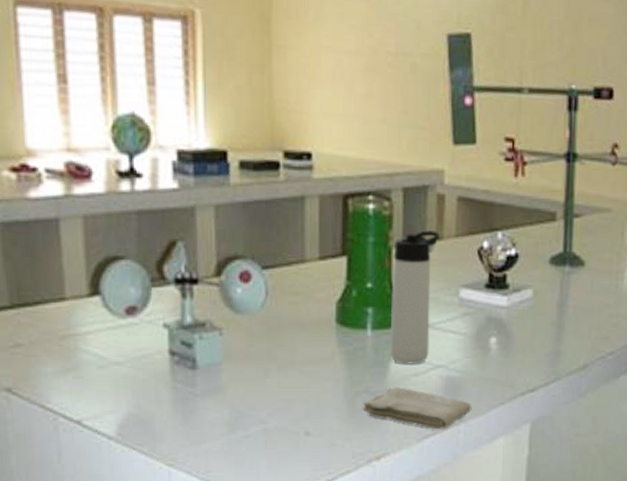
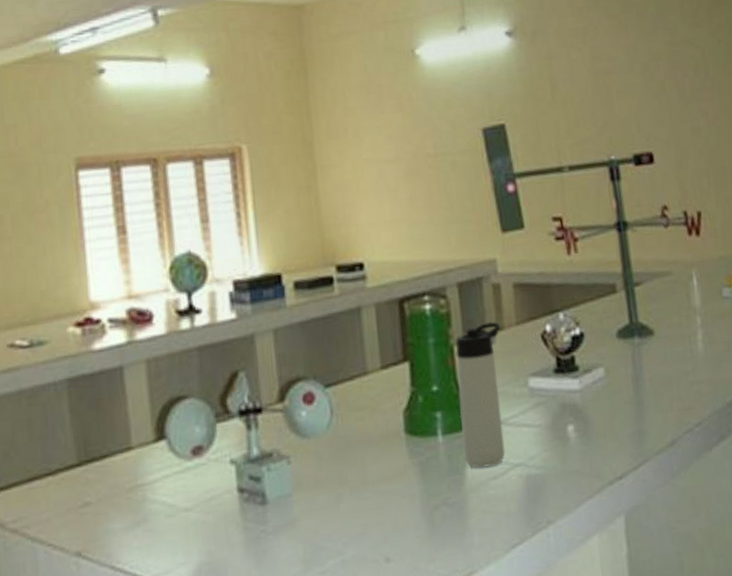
washcloth: present [363,387,472,430] -> none [442,493,559,537]

